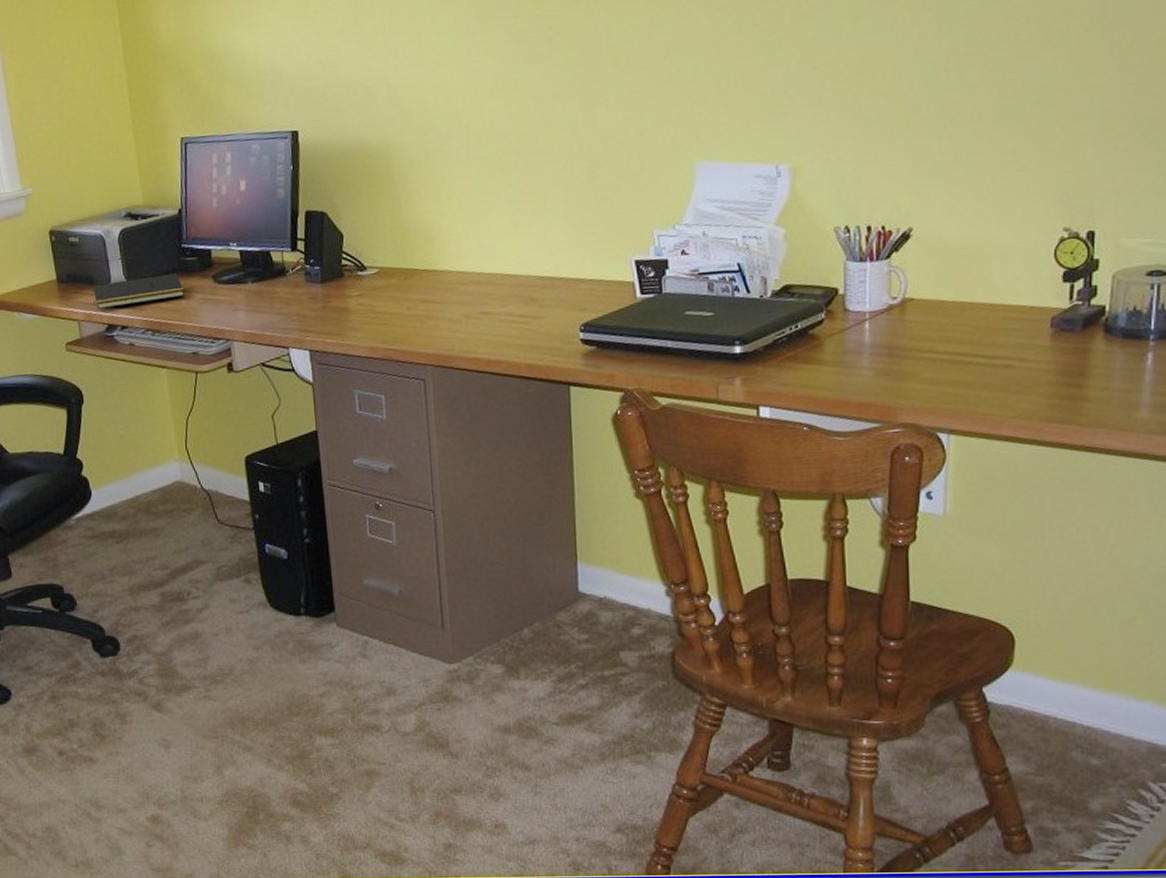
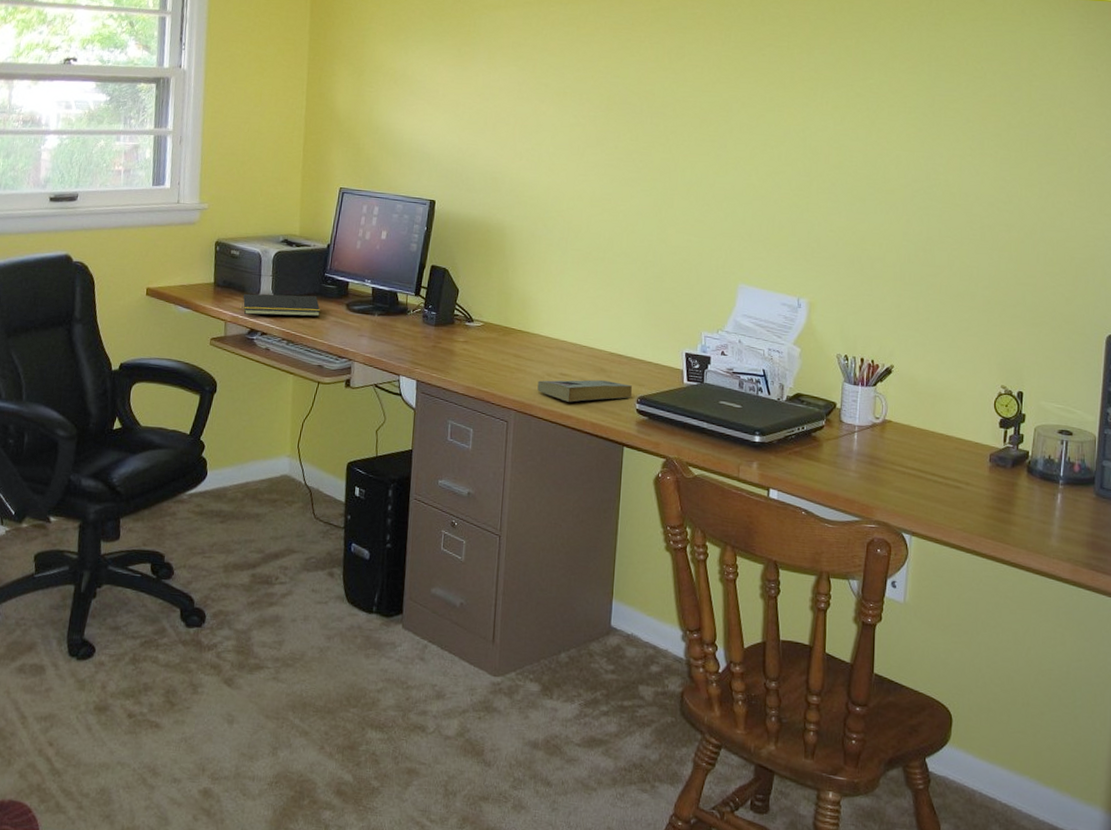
book: none [455,311,572,345] -> present [537,379,632,402]

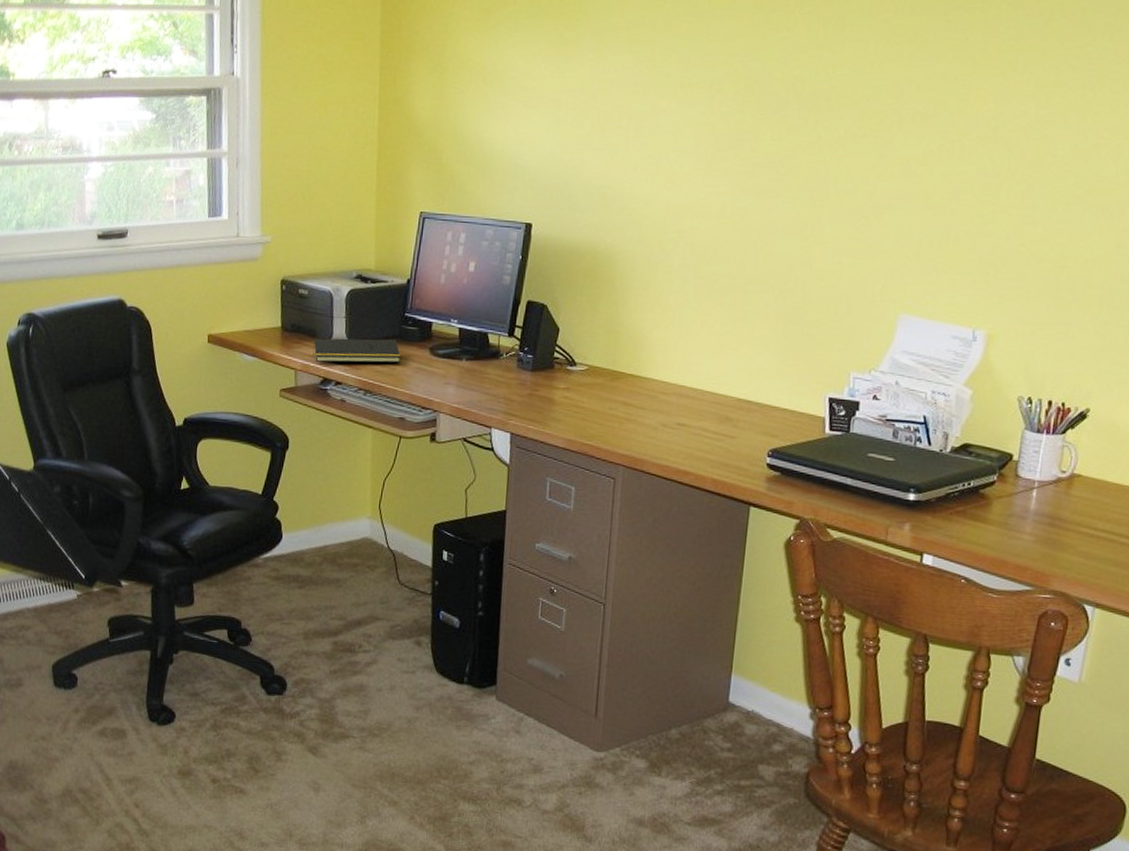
book: present [537,379,632,402] -> none [650,430,762,456]

